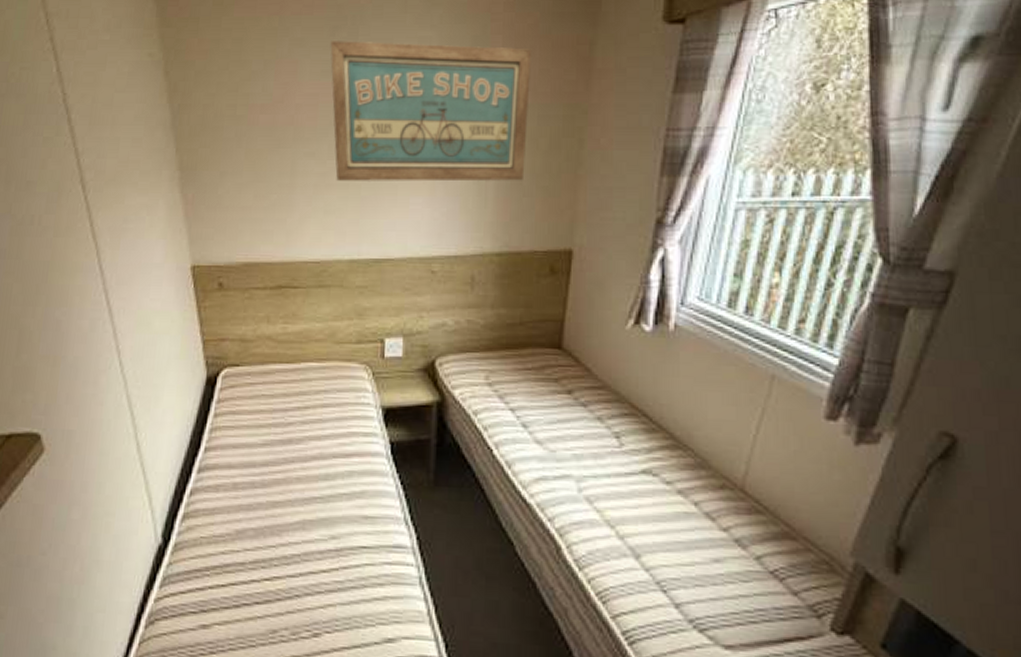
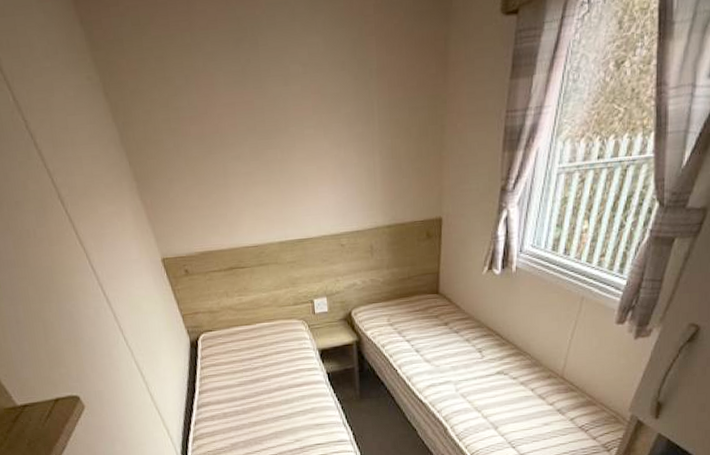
wall art: present [330,41,531,182] -> none [236,47,402,178]

